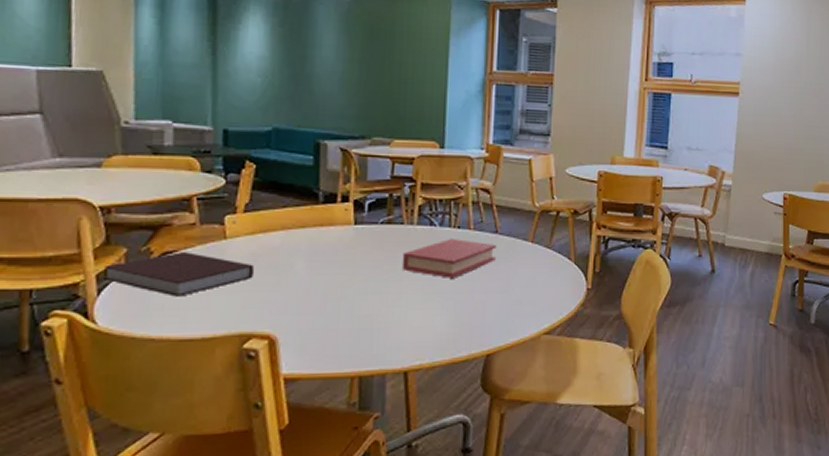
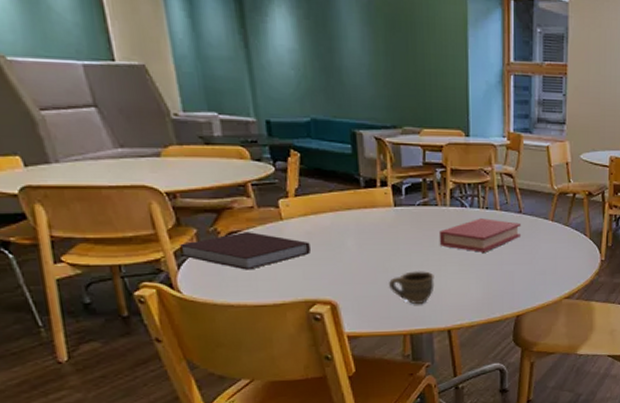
cup: none [338,300,393,340] -> present [388,271,435,305]

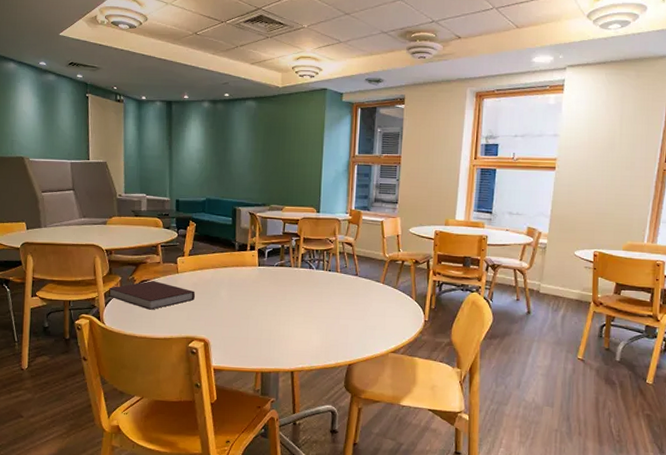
cup: present [388,271,435,305] -> none [248,319,284,348]
book: present [438,218,522,253] -> none [290,279,357,307]

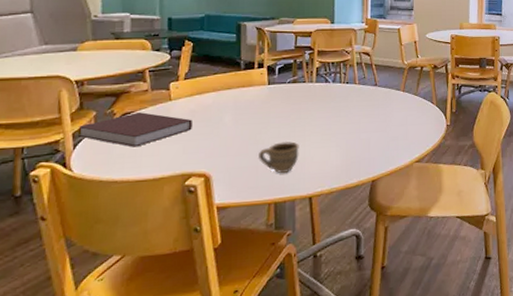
cup: none [248,319,284,348] -> present [257,141,299,174]

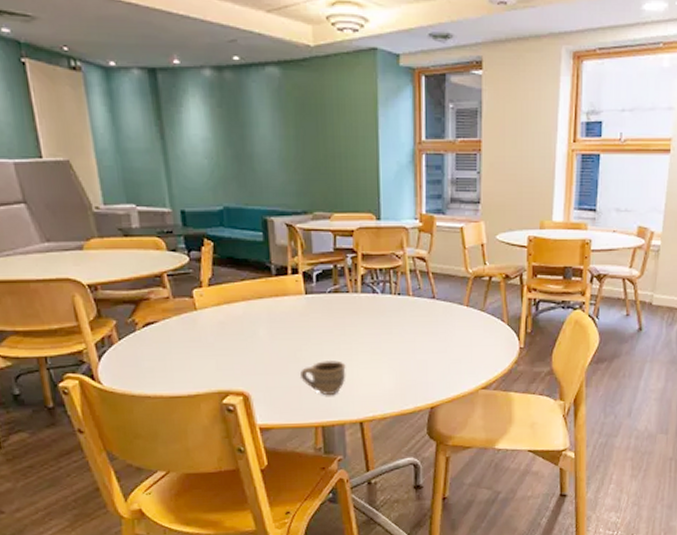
notebook: present [78,112,192,147] -> none [99,322,223,361]

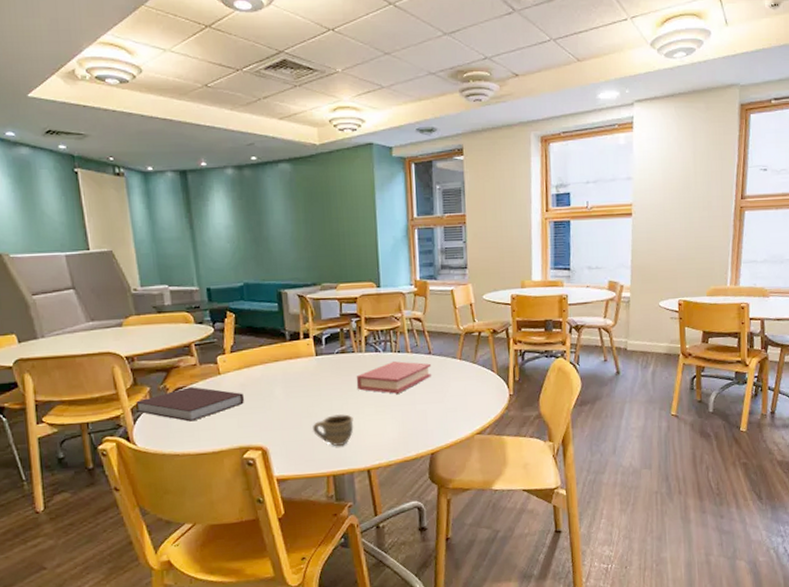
notebook: none [99,322,223,361] -> present [135,387,244,422]
book: none [350,305,435,341] -> present [356,361,432,394]

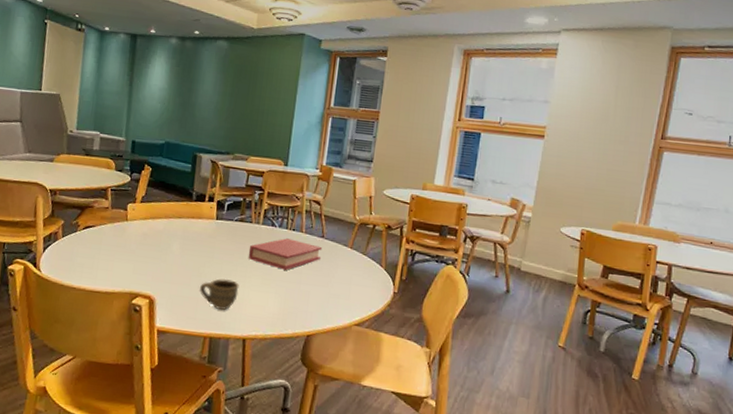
notebook: present [135,387,244,422] -> none [48,227,144,260]

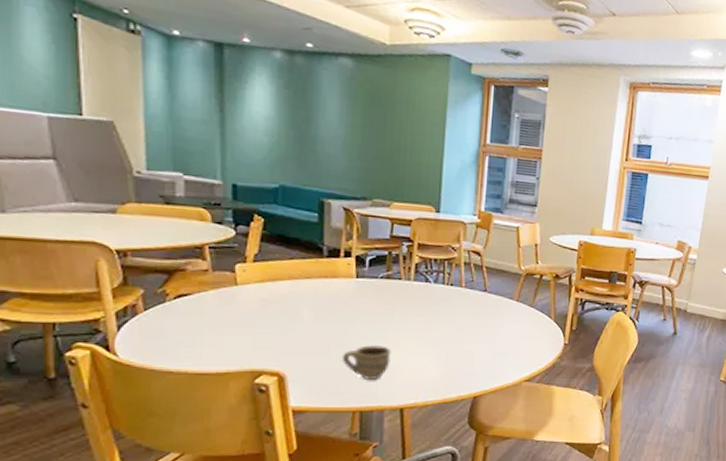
book: present [248,238,323,270] -> none [399,295,486,330]

